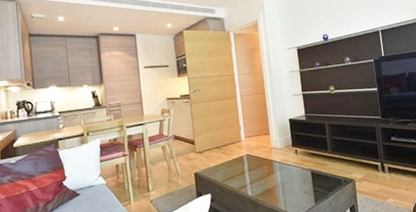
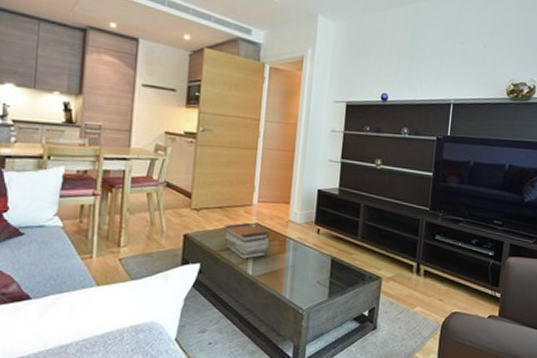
book stack: none [223,155,260,184] -> present [224,223,269,259]

